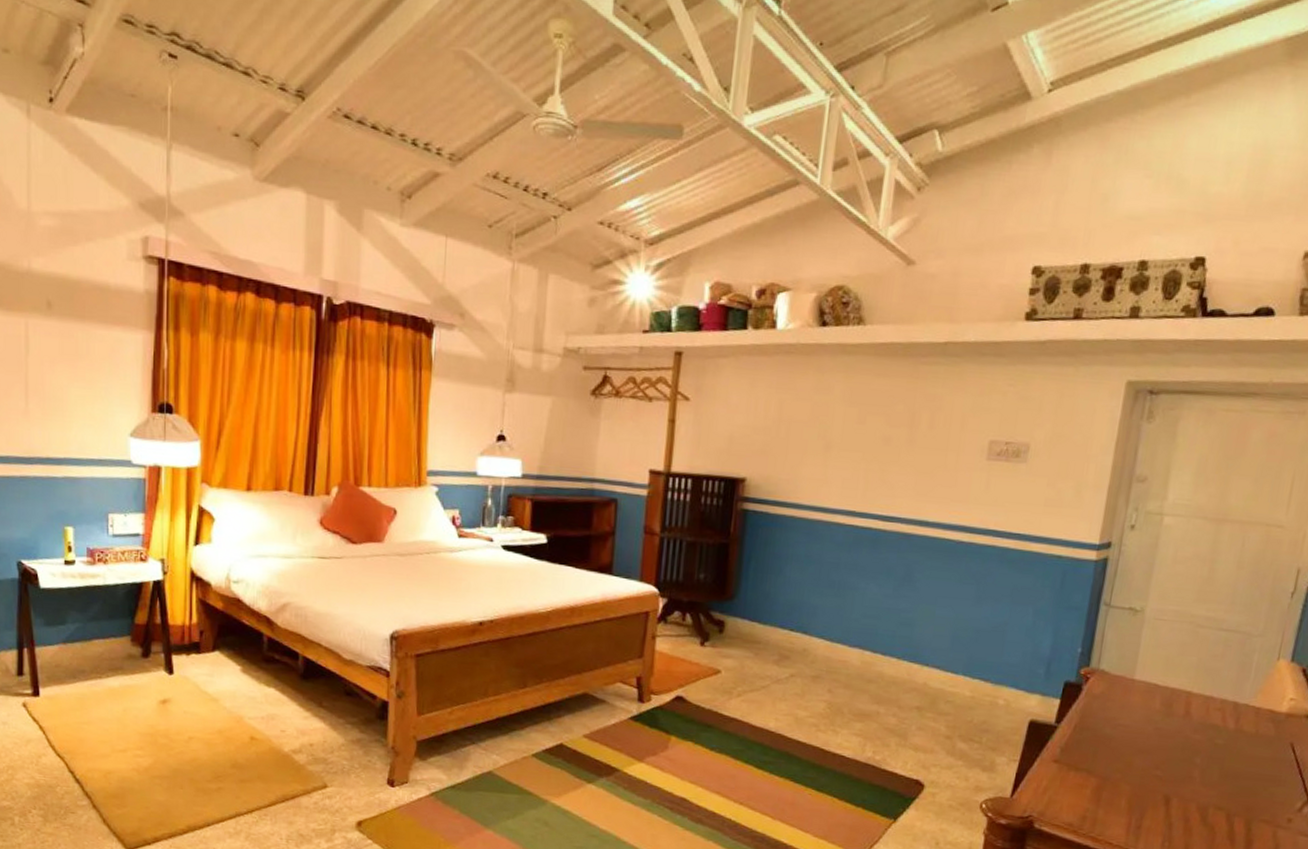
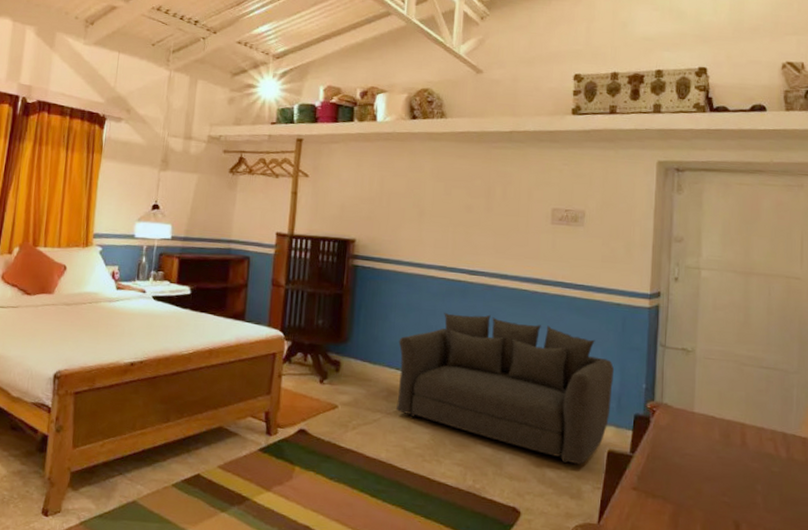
loveseat: none [788,566,1047,736] -> present [396,313,615,465]

